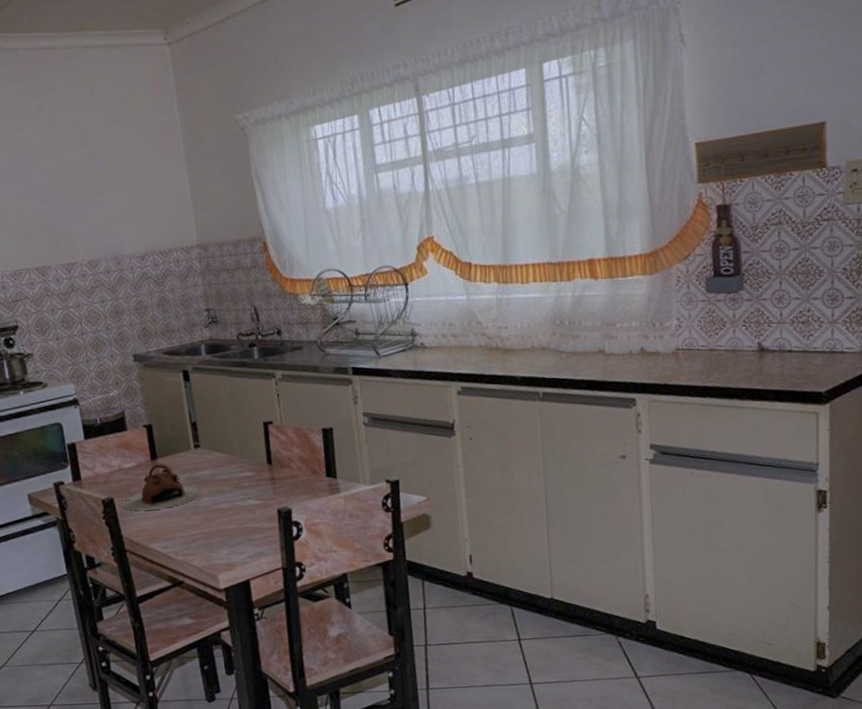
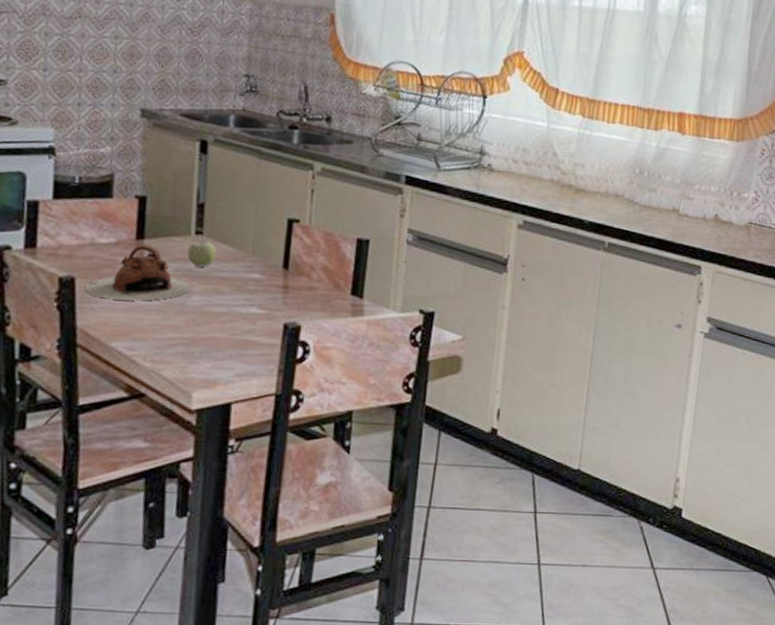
fruit: none [191,451,214,474] -> present [187,239,217,267]

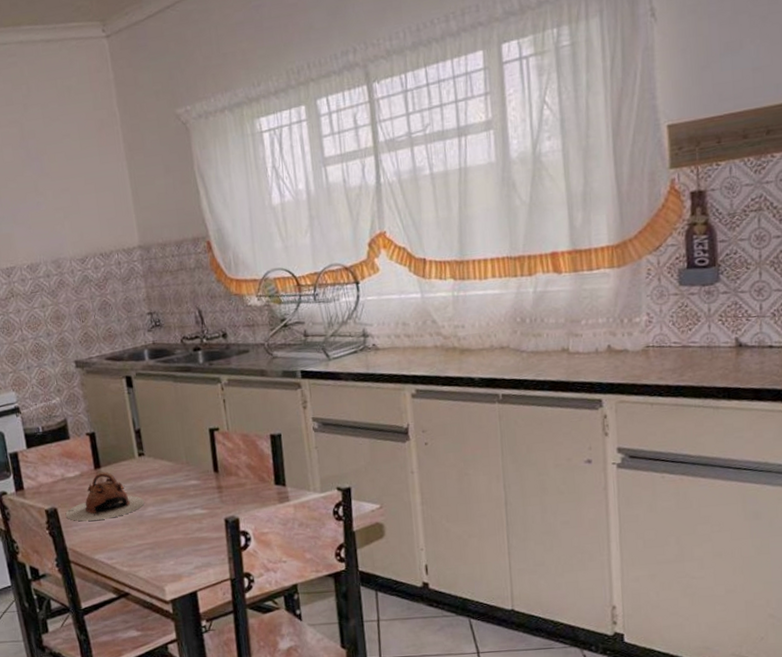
fruit: present [187,239,217,267] -> none [135,459,159,483]

